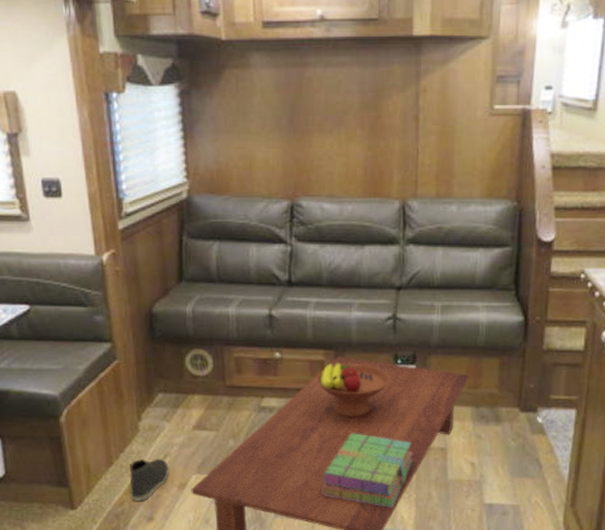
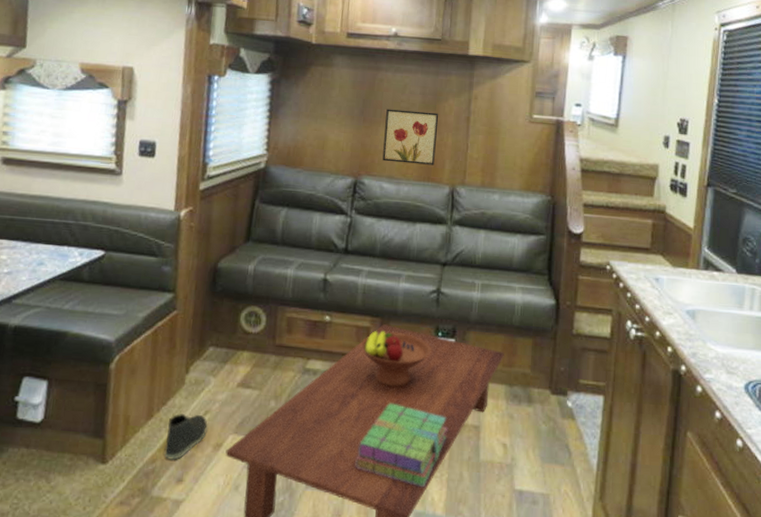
wall art: none [319,114,382,178] -> present [382,109,439,165]

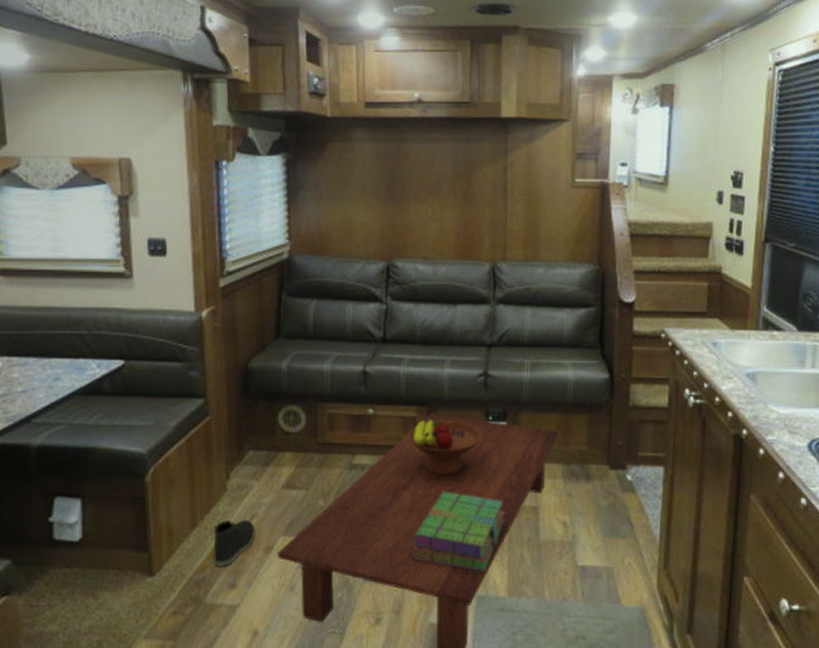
wall art: present [382,109,439,165] -> none [415,184,473,242]

